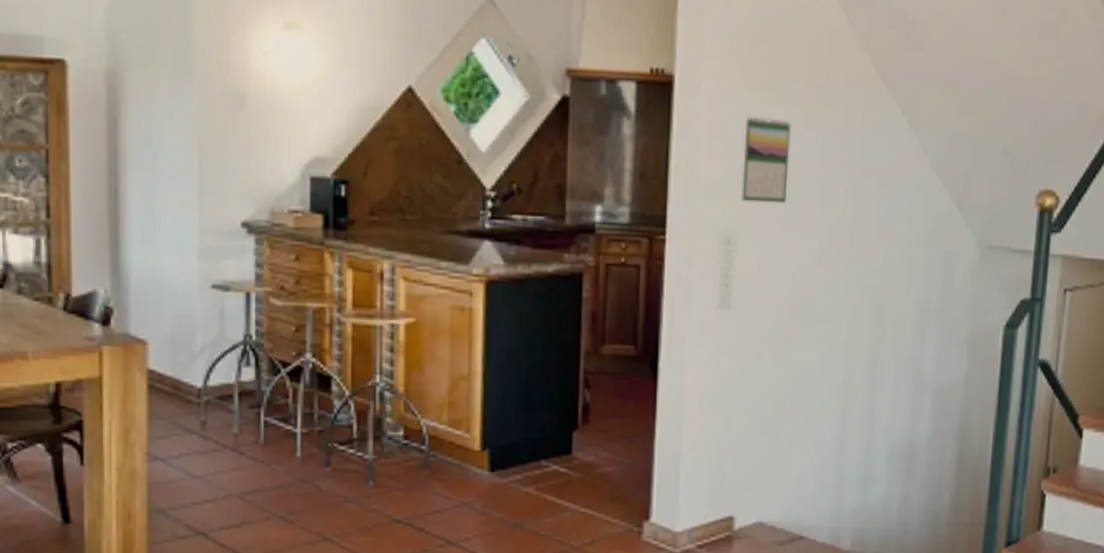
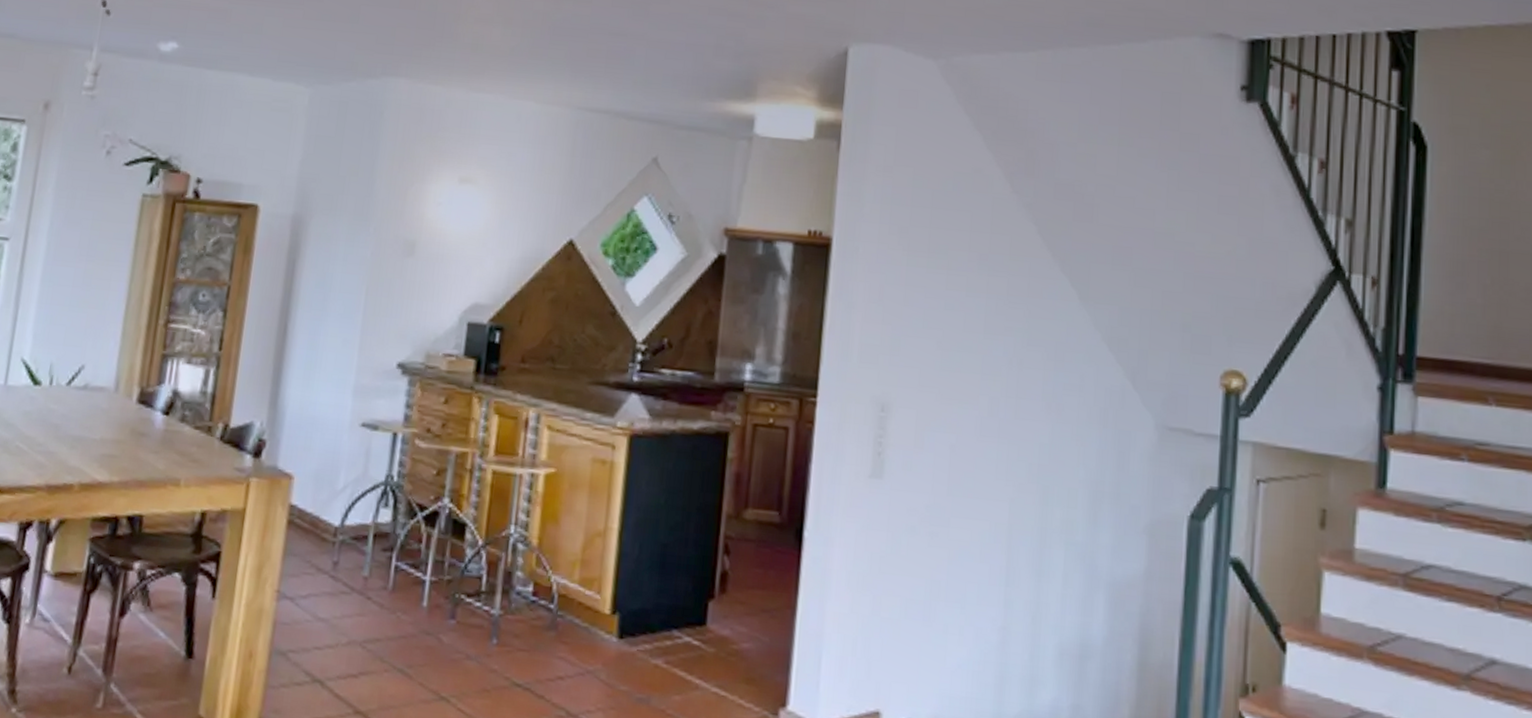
calendar: present [741,116,791,204] -> none [897,281,952,371]

